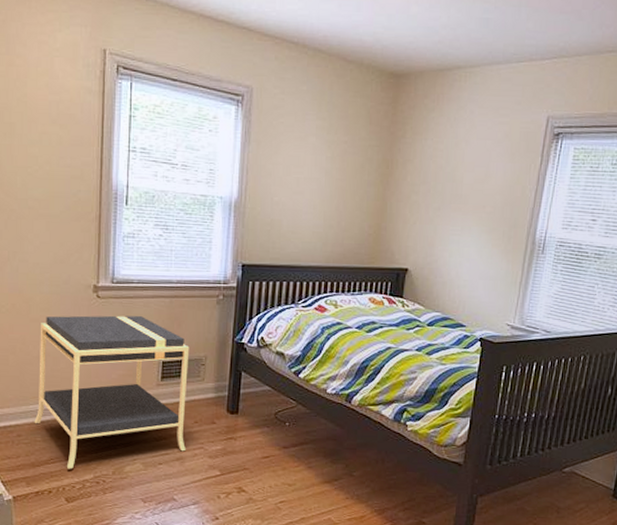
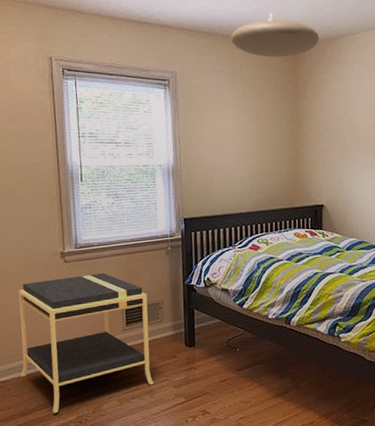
ceiling light: none [323,27,430,85] -> present [231,12,320,58]

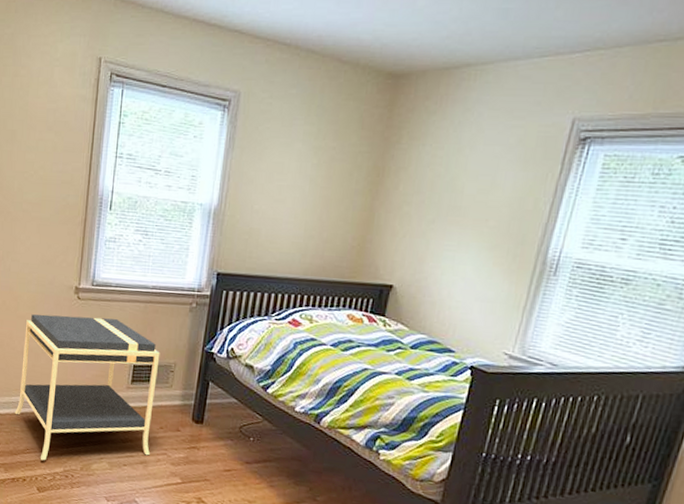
ceiling light: present [231,12,320,58] -> none [316,24,435,86]

